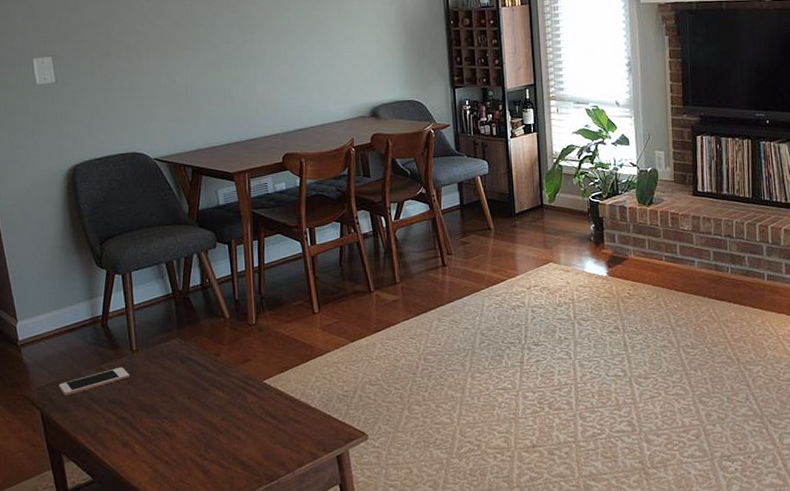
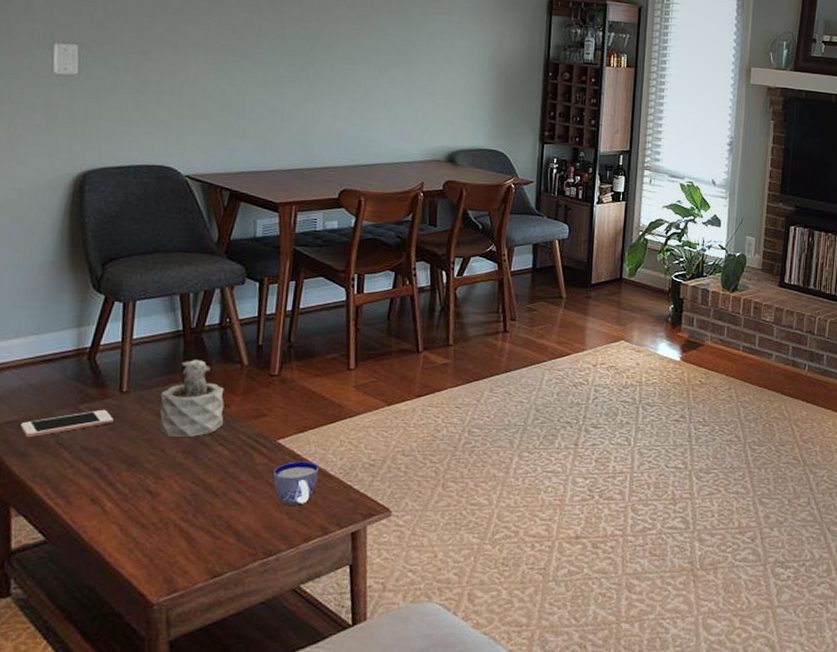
succulent plant: none [163,316,218,385] -> present [160,358,224,437]
cup: none [264,397,302,437] -> present [273,461,318,505]

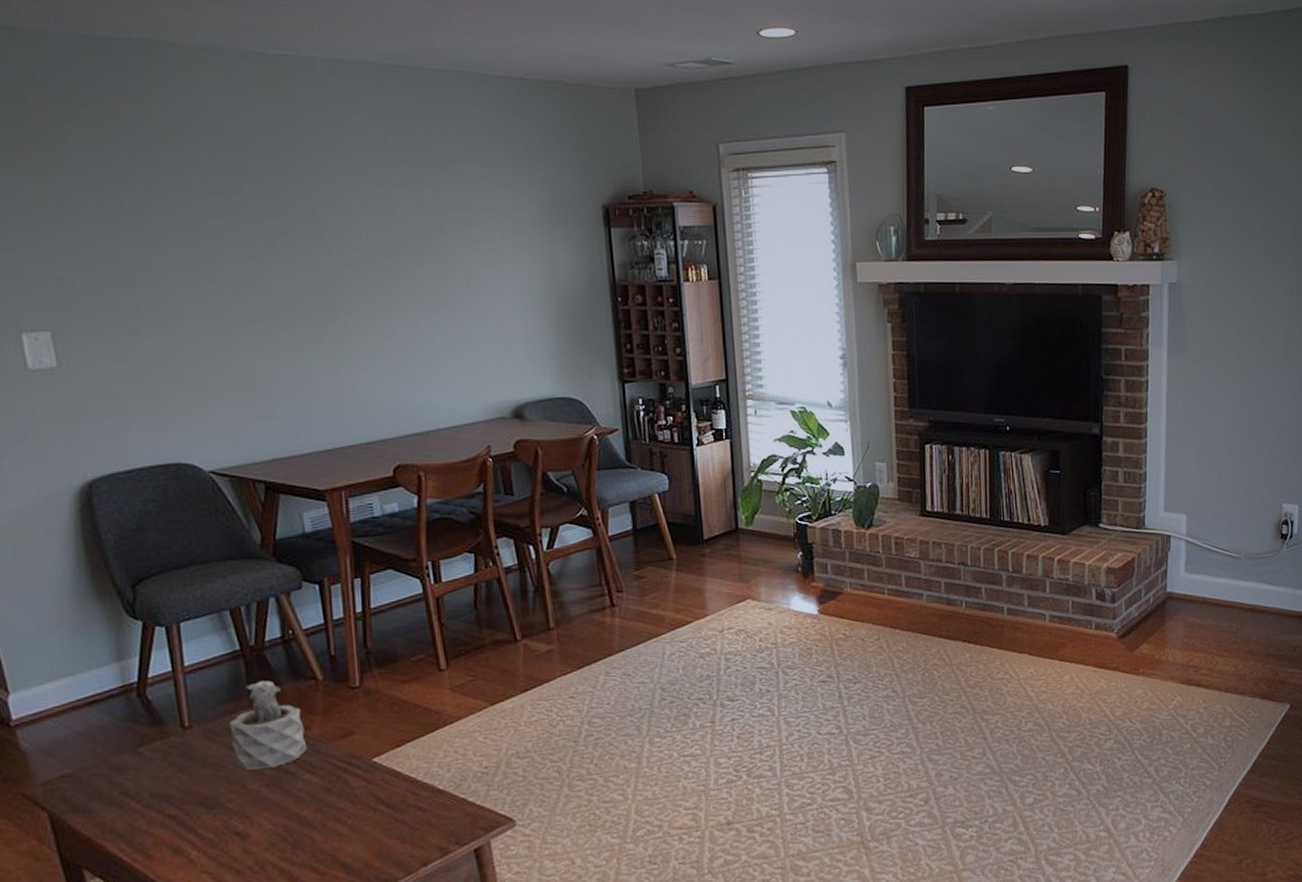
cell phone: present [20,409,113,437] -> none [75,749,181,790]
cup: present [273,461,318,505] -> none [374,778,426,829]

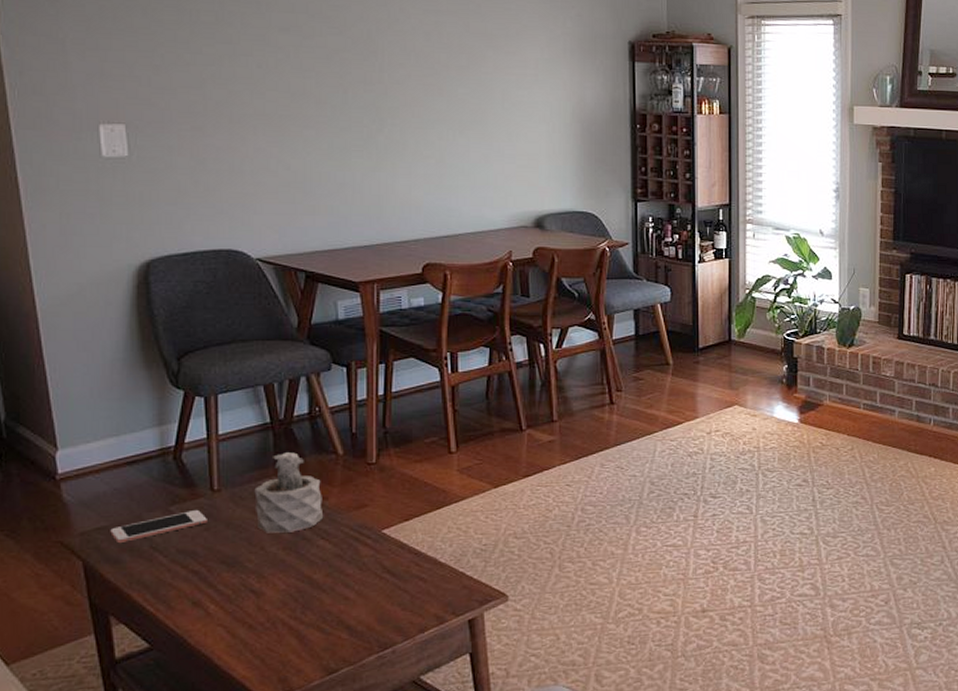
cell phone: none [75,749,181,790] -> present [110,509,207,543]

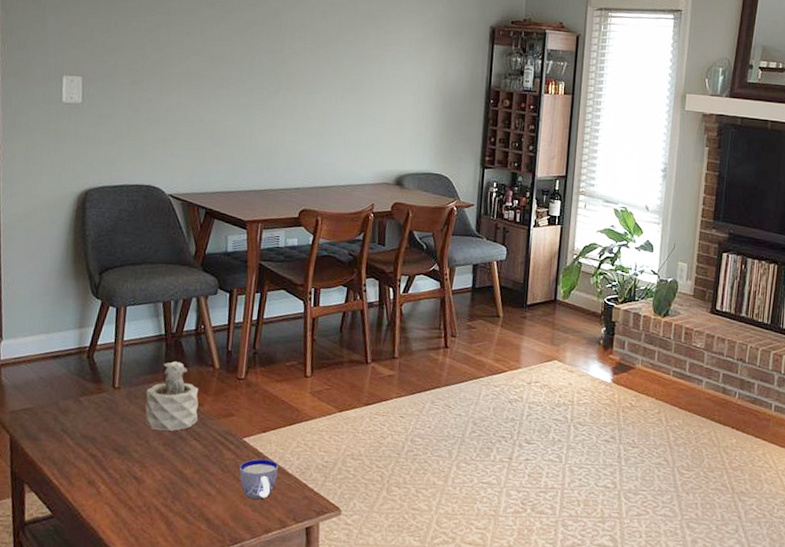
cell phone: present [110,509,207,543] -> none [33,402,107,423]
cup: none [381,550,428,597] -> present [239,458,278,499]

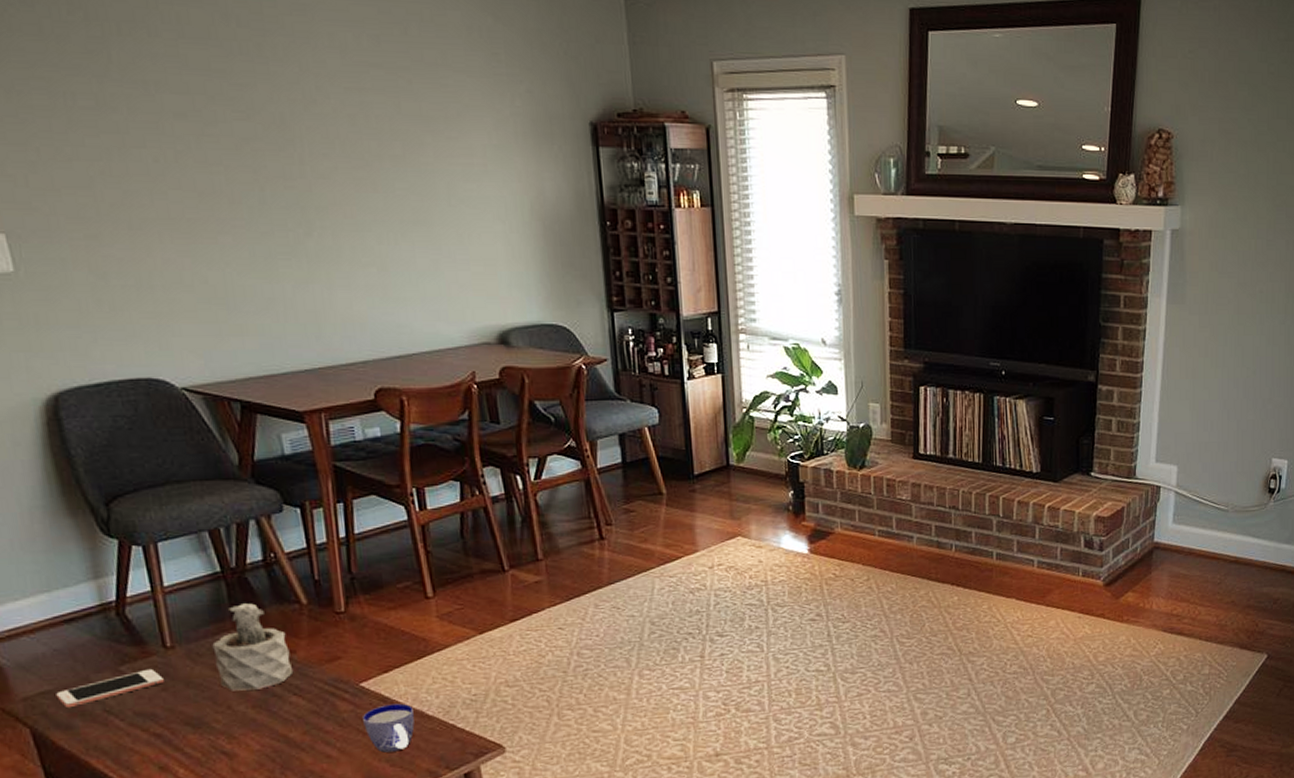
cell phone: none [33,402,107,423] -> present [56,668,164,707]

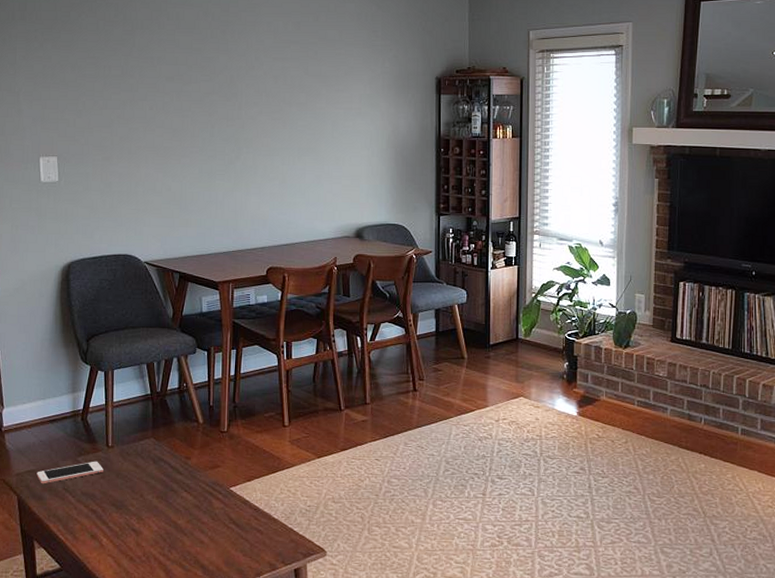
succulent plant: present [212,602,294,691] -> none [137,418,187,484]
cup: present [363,703,415,753] -> none [229,506,264,544]

